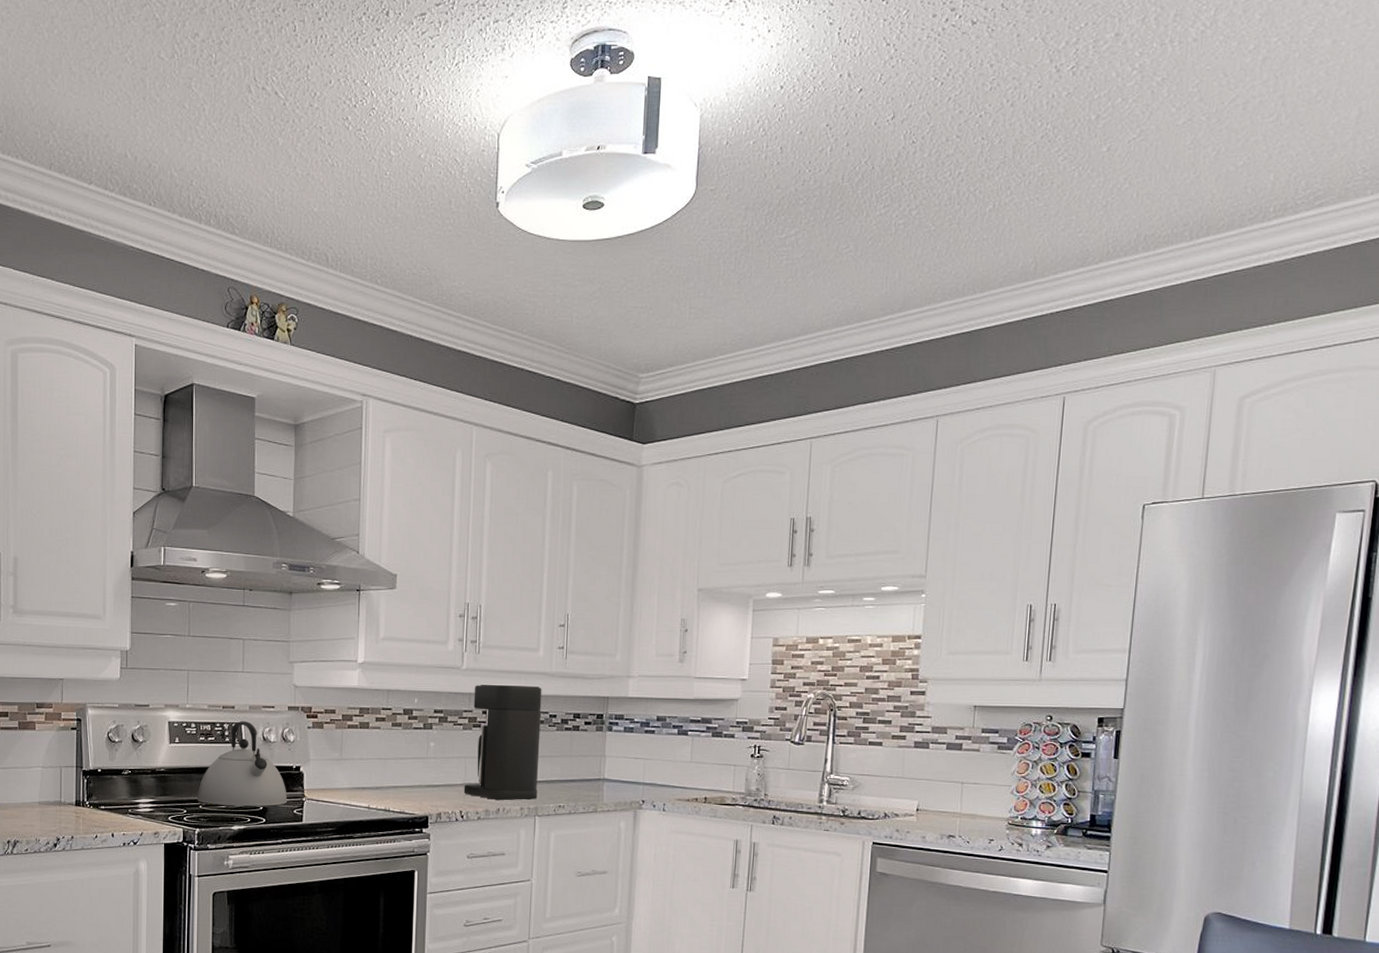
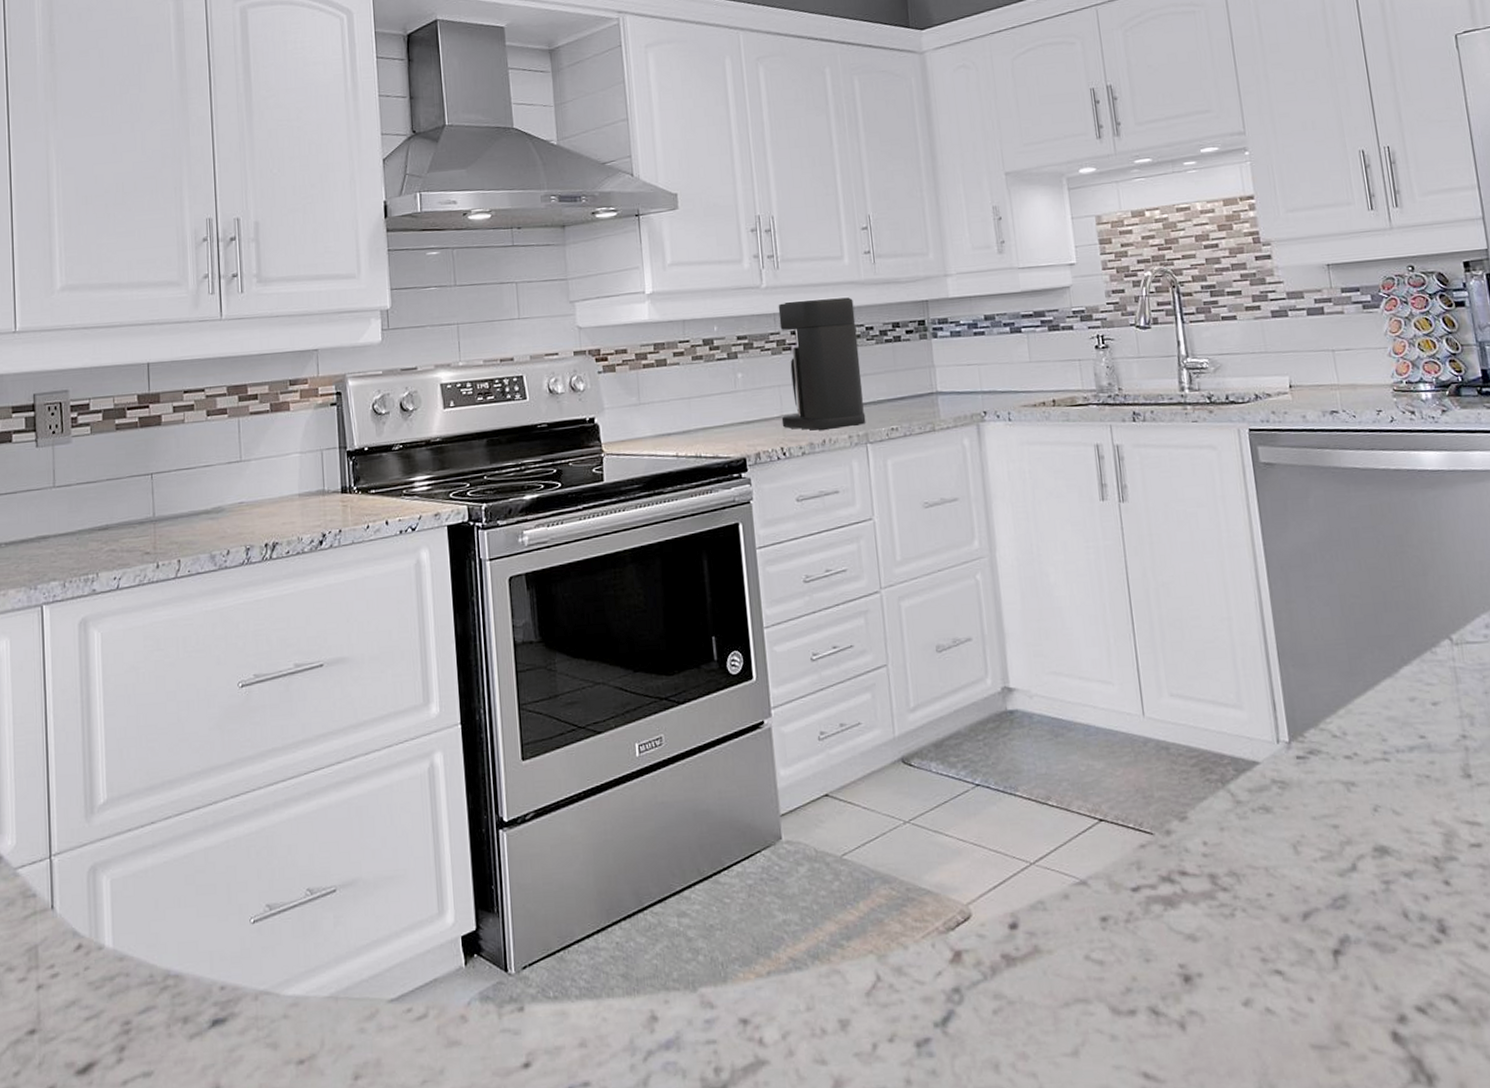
kettle: present [197,720,288,807] -> none [480,373,585,474]

